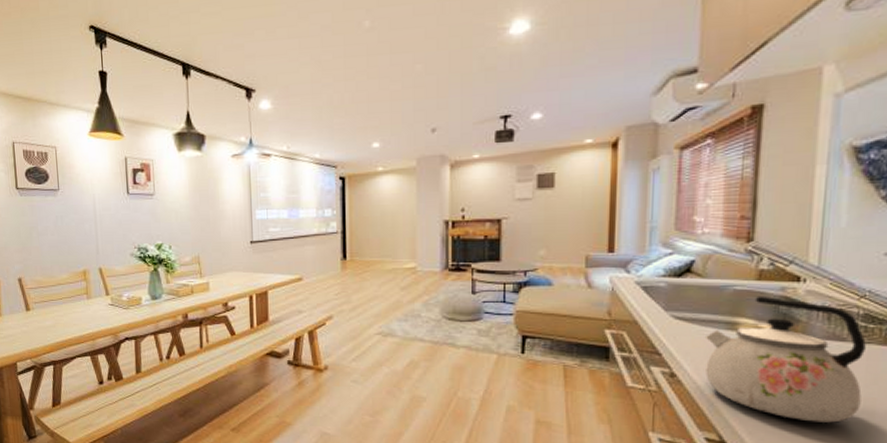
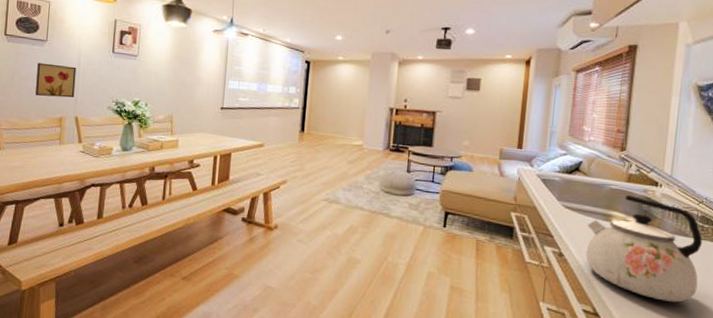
wall art: none [53,214,95,249] -> present [36,63,77,98]

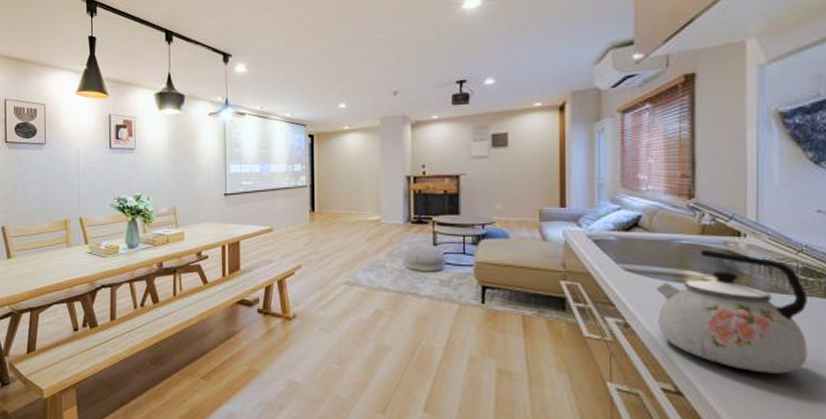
wall art: present [36,63,77,98] -> none [39,166,77,200]

